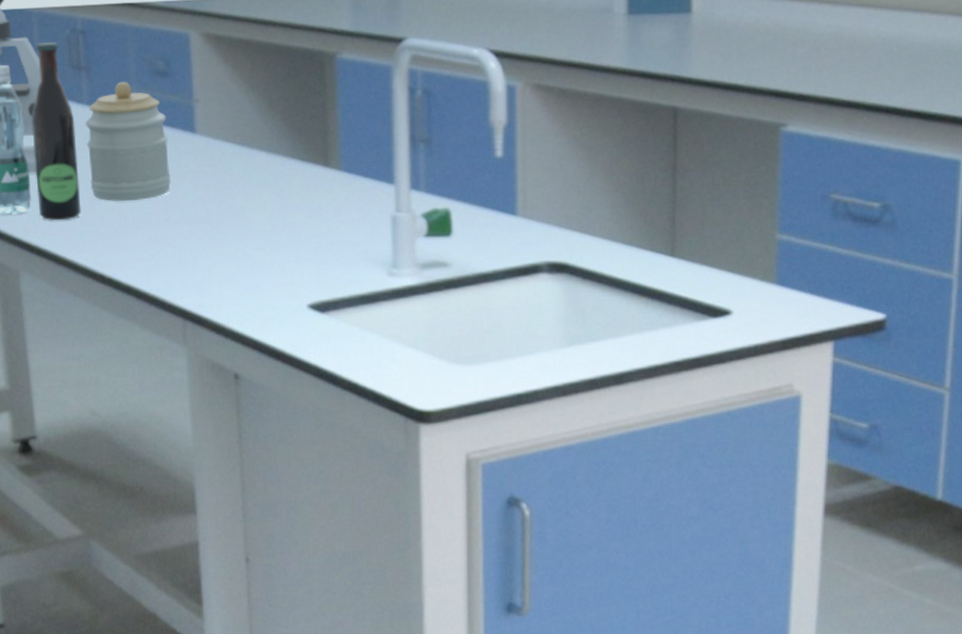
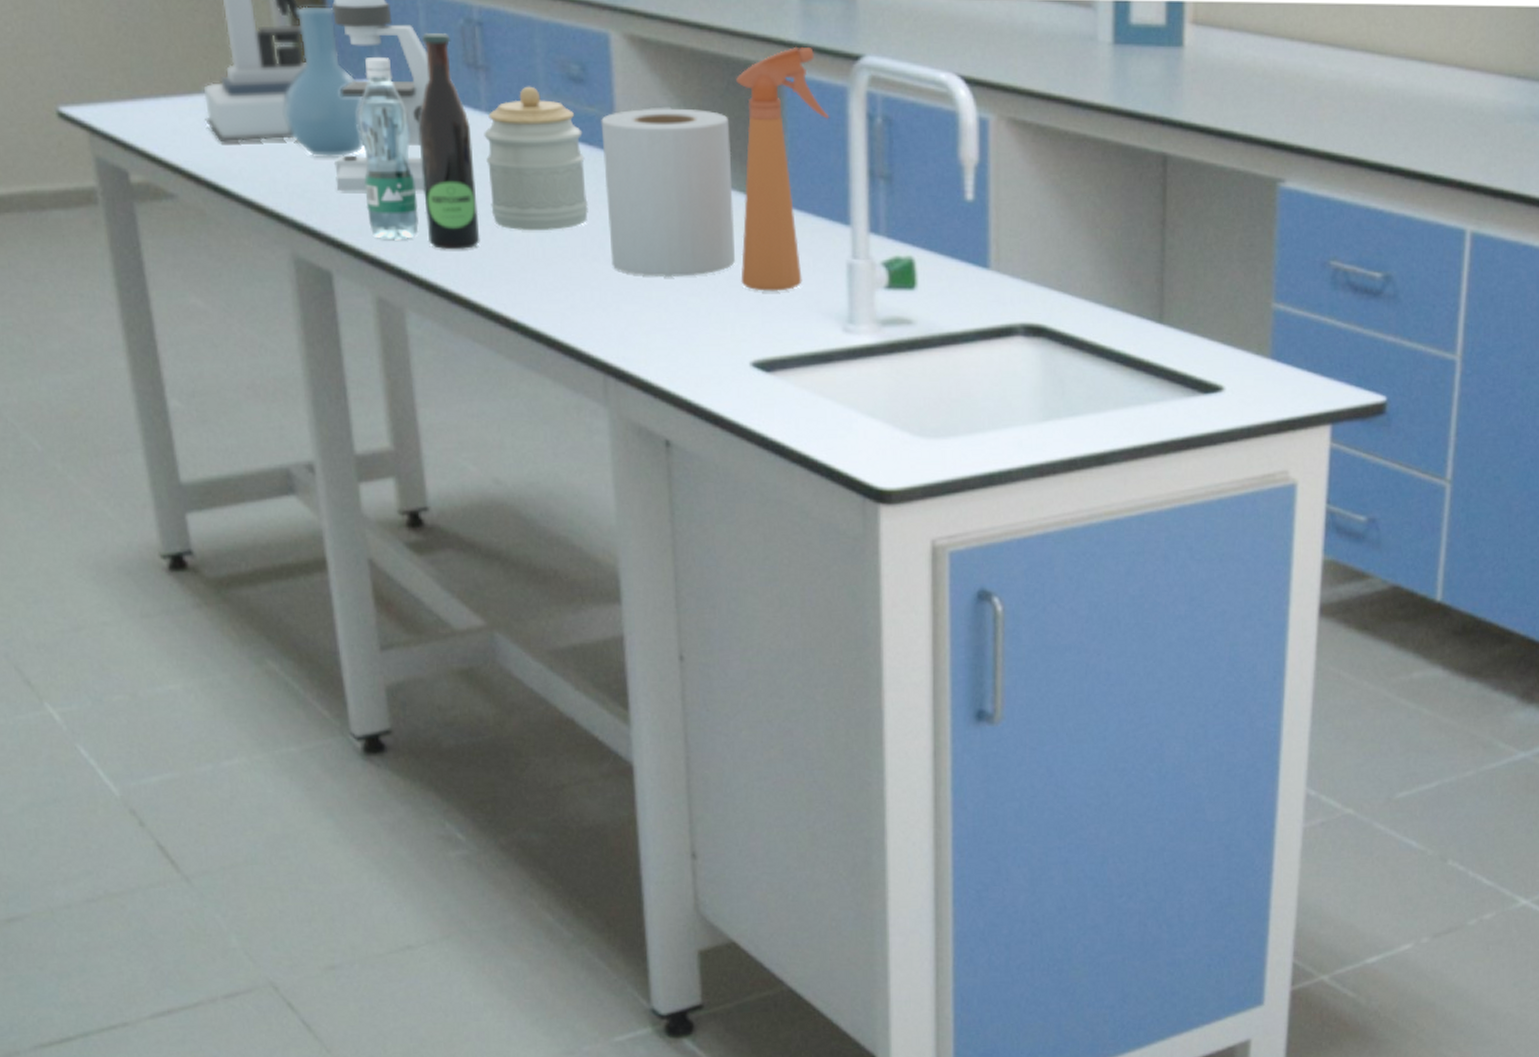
paper towel roll: none [182,91,296,236] -> present [601,106,736,278]
spray bottle: none [296,34,377,244] -> present [736,46,830,291]

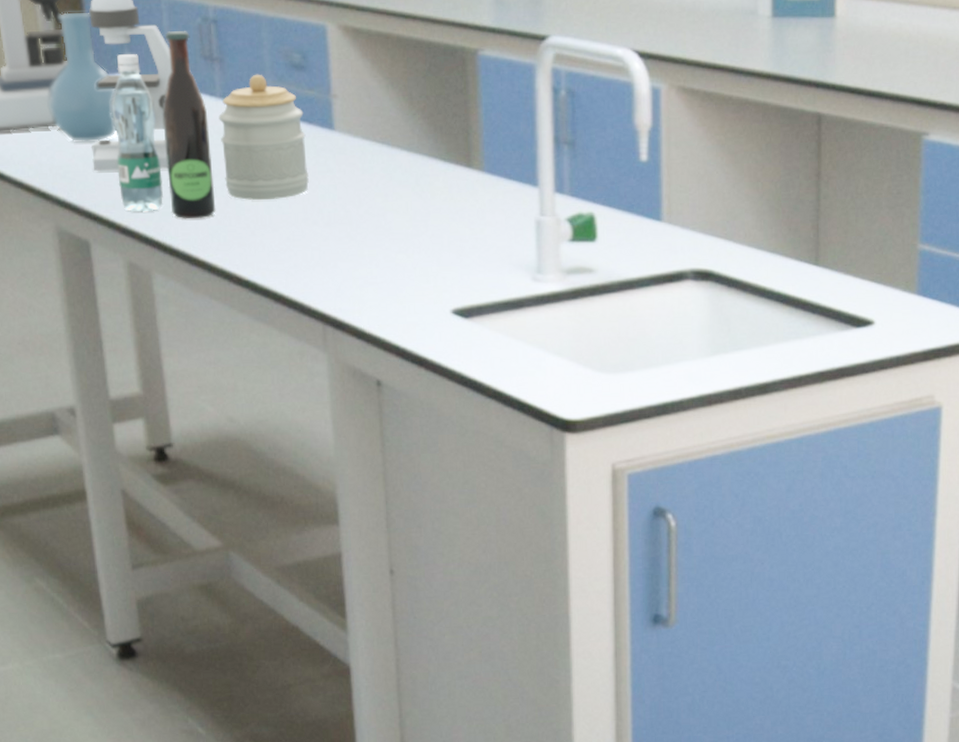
paper towel roll: present [601,106,736,278] -> none [319,87,438,238]
spray bottle: present [736,46,830,291] -> none [437,30,520,247]

